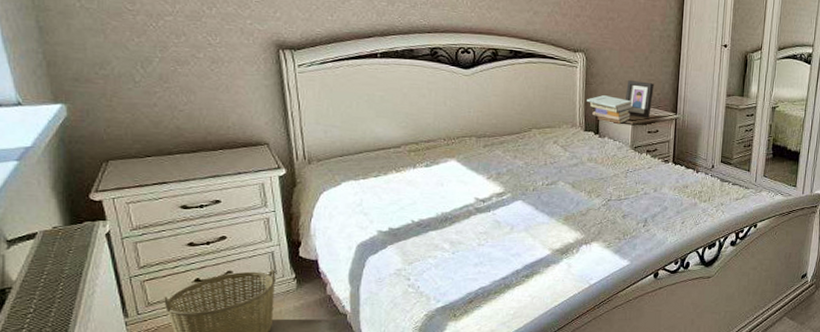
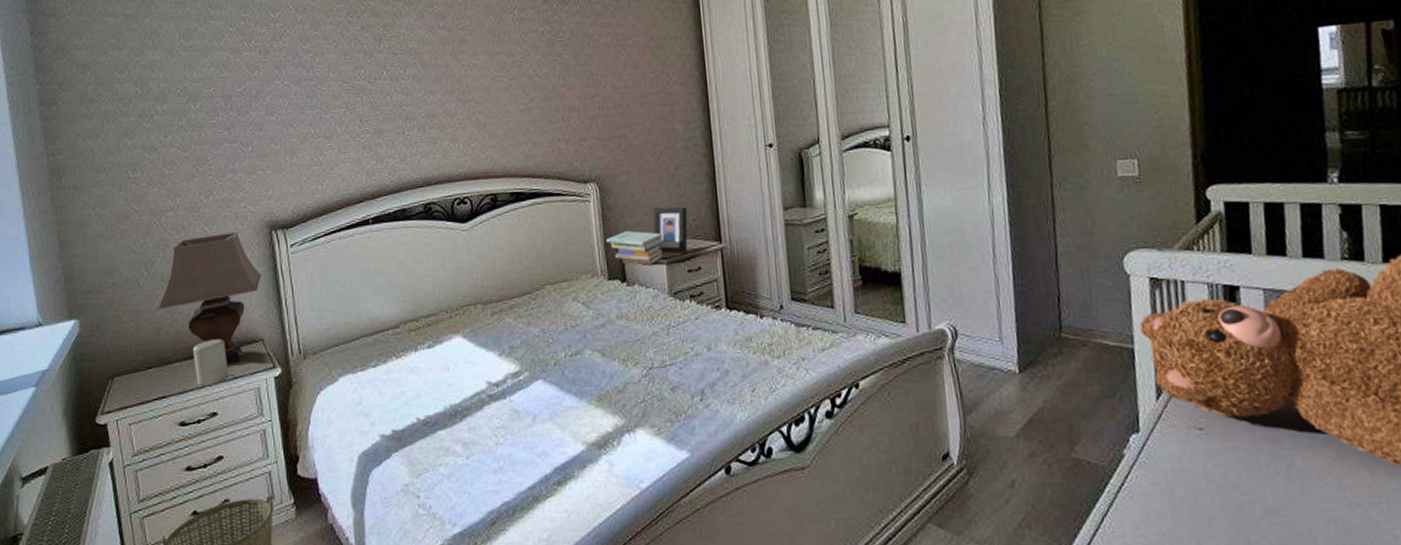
table lamp: none [156,44,268,160] -> present [157,232,261,362]
candle: none [194,138,233,178] -> present [192,339,229,387]

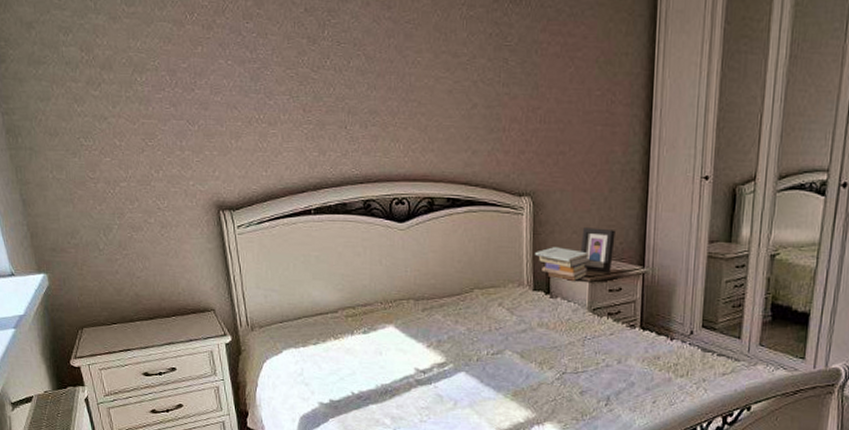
table lamp: present [157,232,261,362] -> none [117,208,211,327]
candle: present [192,339,229,387] -> none [151,305,185,345]

